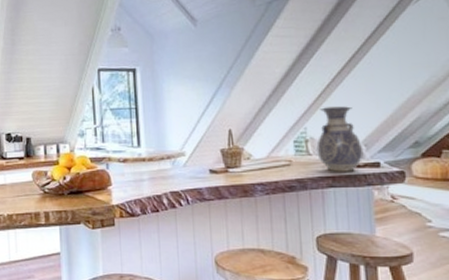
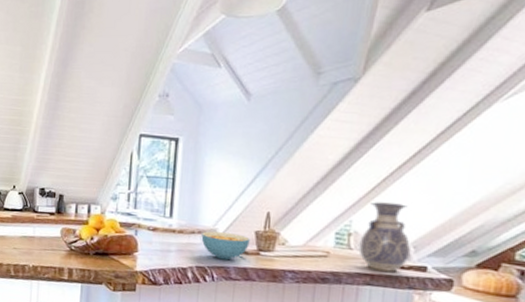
cereal bowl: none [171,154,217,182] -> present [201,231,250,260]

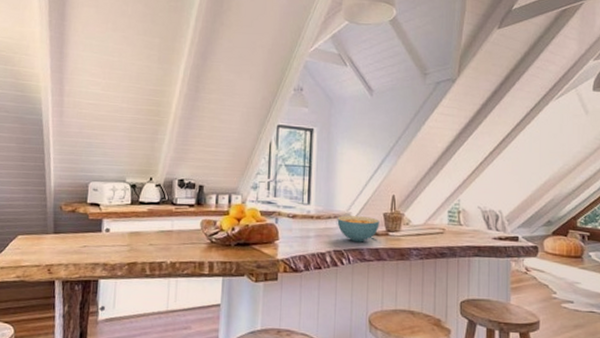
vase: present [358,201,411,272] -> none [467,182,506,243]

